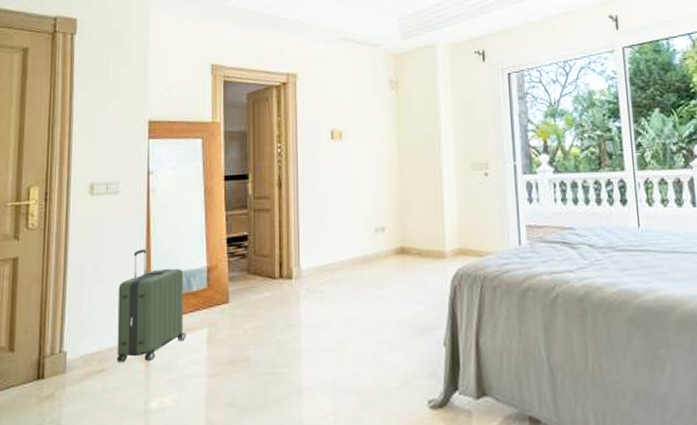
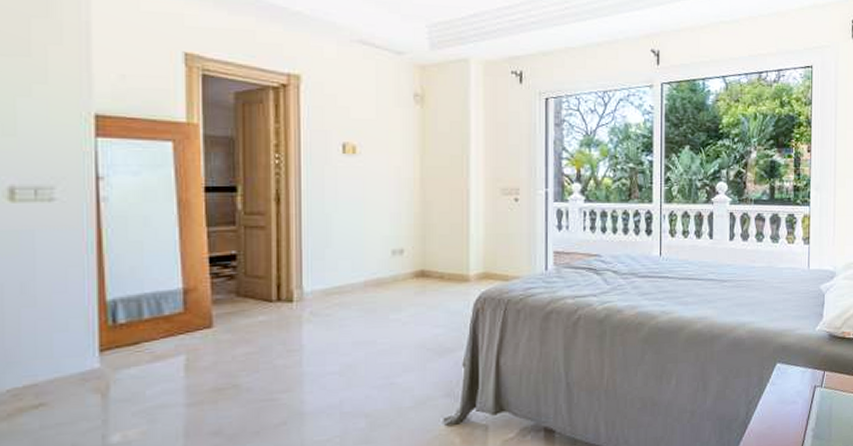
suitcase: present [116,249,186,362] -> none [59,267,157,395]

